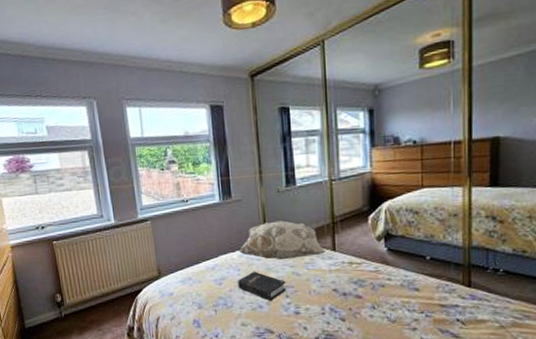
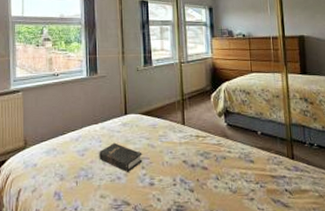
decorative pillow: present [239,220,326,260] -> none [102,96,177,133]

